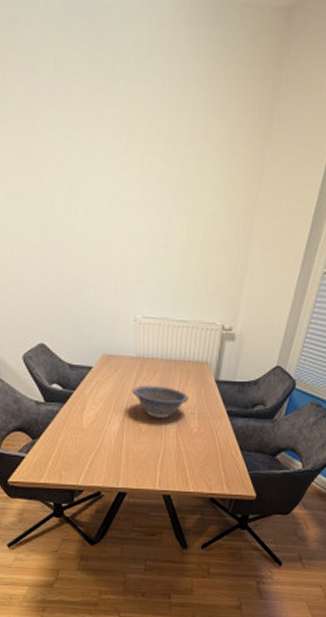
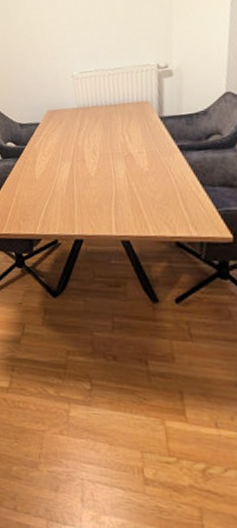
decorative bowl: present [133,385,188,418] -> none [77,130,134,162]

